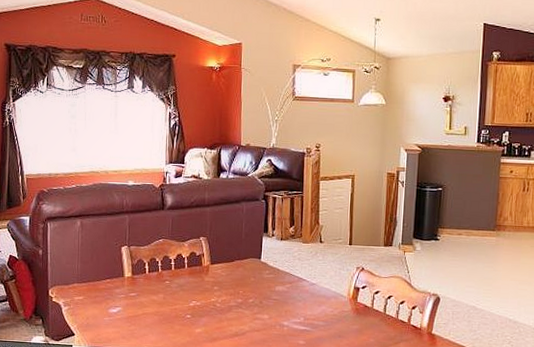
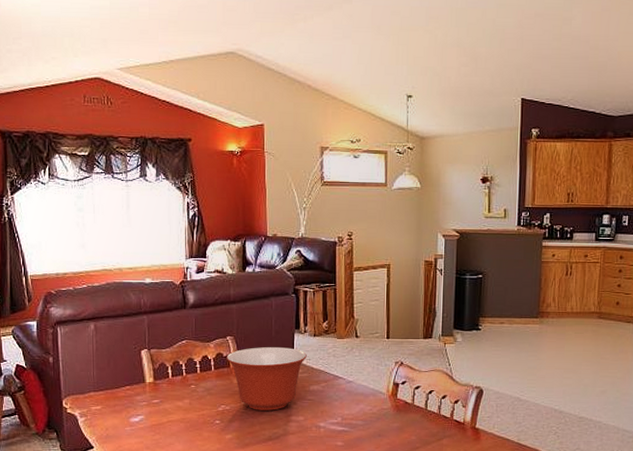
mixing bowl: none [199,248,274,308] -> present [226,347,307,411]

